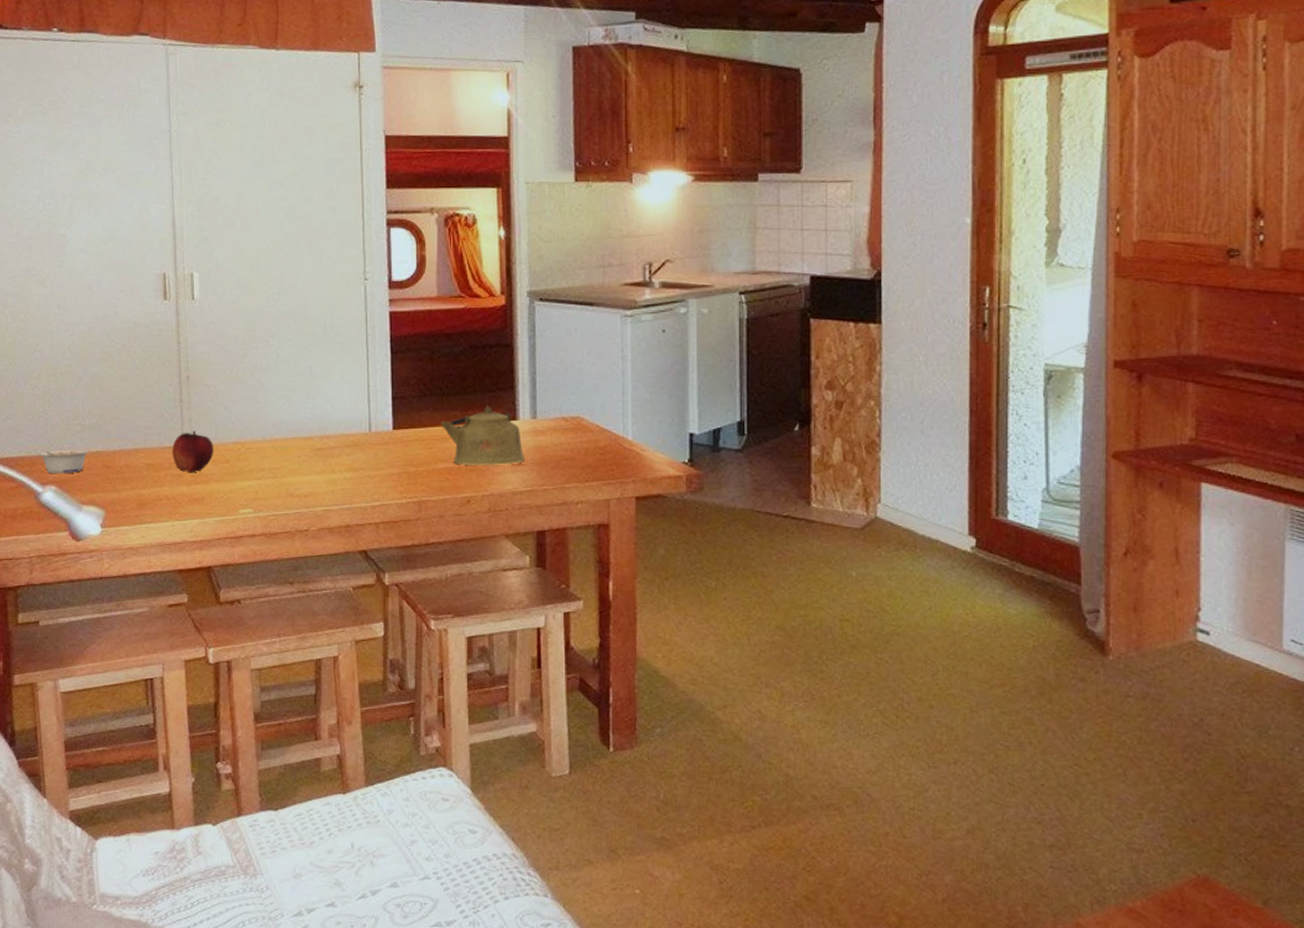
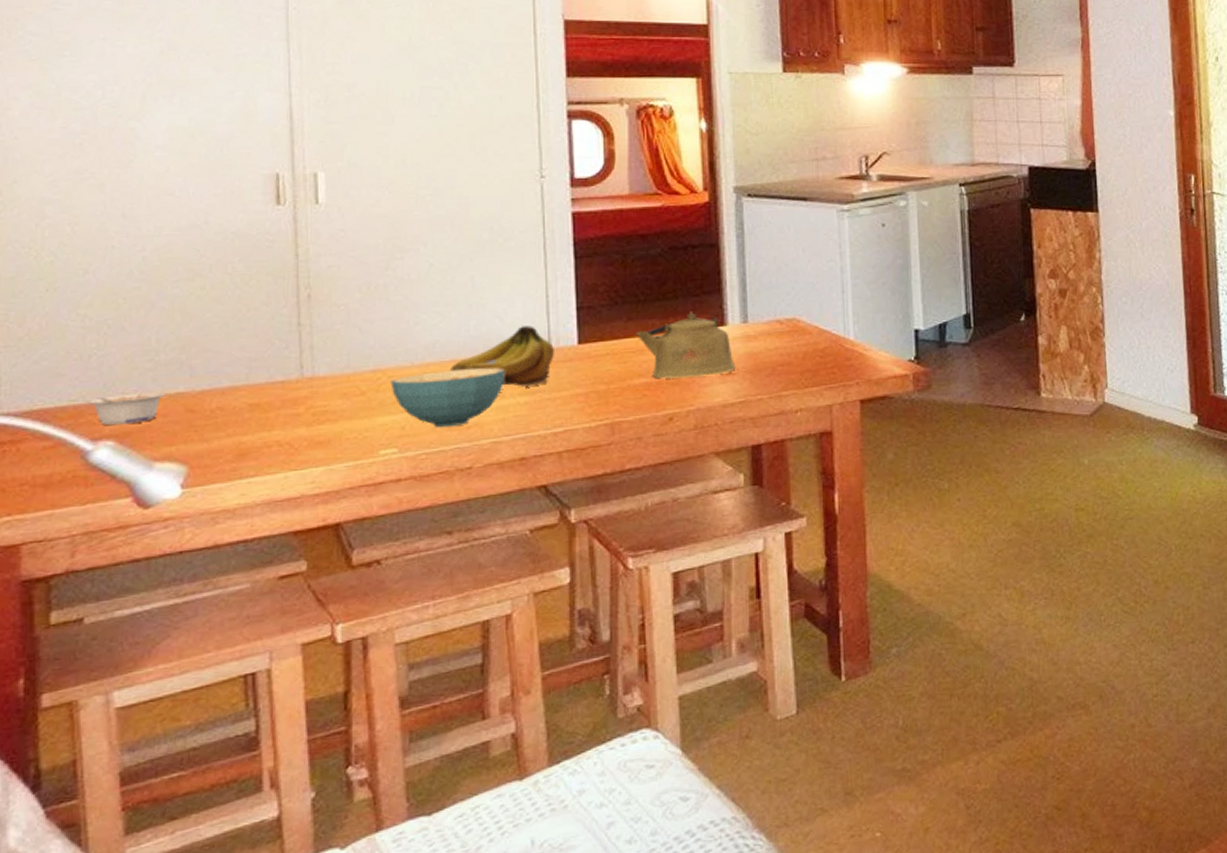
fruit: present [172,430,214,473] -> none [286,359,345,411]
cereal bowl: none [247,446,335,495] -> present [390,368,505,428]
fruit: none [292,411,375,464] -> present [450,325,556,386]

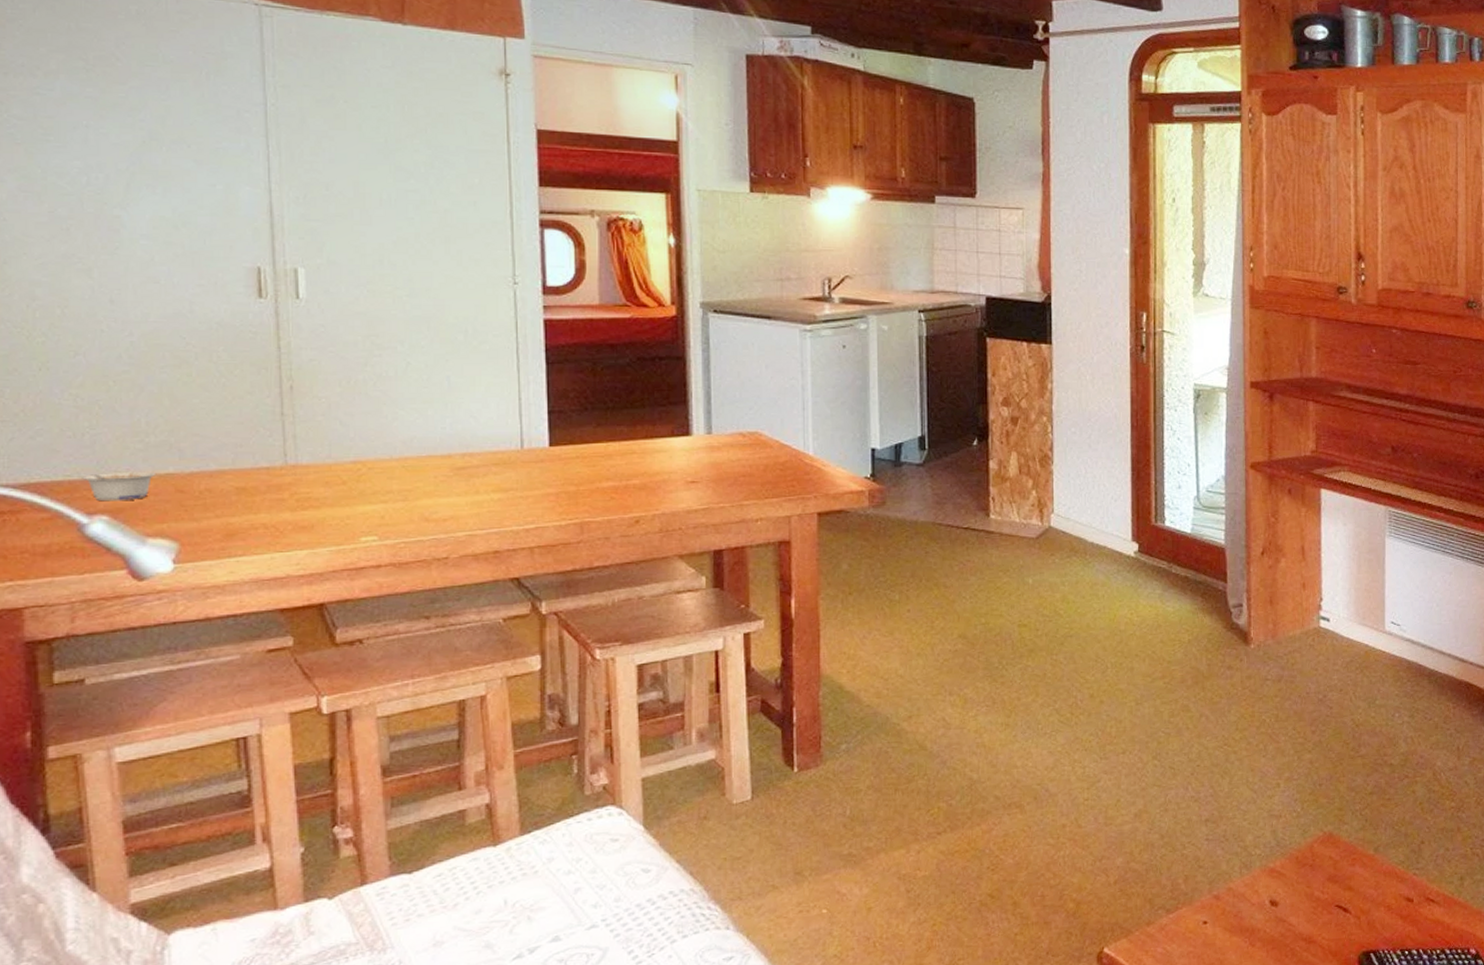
cereal bowl: present [390,368,505,428] -> none [370,465,480,519]
fruit: present [450,325,556,386] -> none [427,426,528,484]
kettle: present [635,311,736,379] -> none [604,420,700,483]

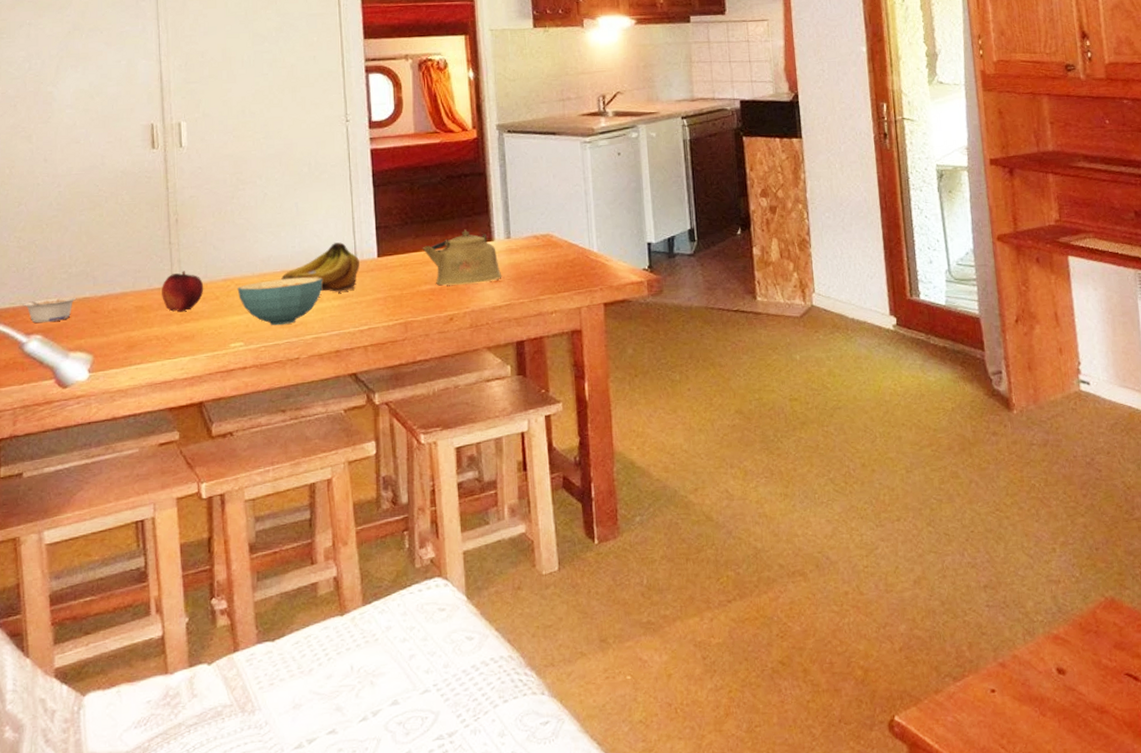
fruit: none [271,448,327,497] -> present [162,271,204,312]
cereal bowl: none [370,465,480,519] -> present [237,277,323,326]
fruit: none [427,426,528,484] -> present [281,242,361,292]
kettle: none [604,420,700,483] -> present [422,229,502,286]

